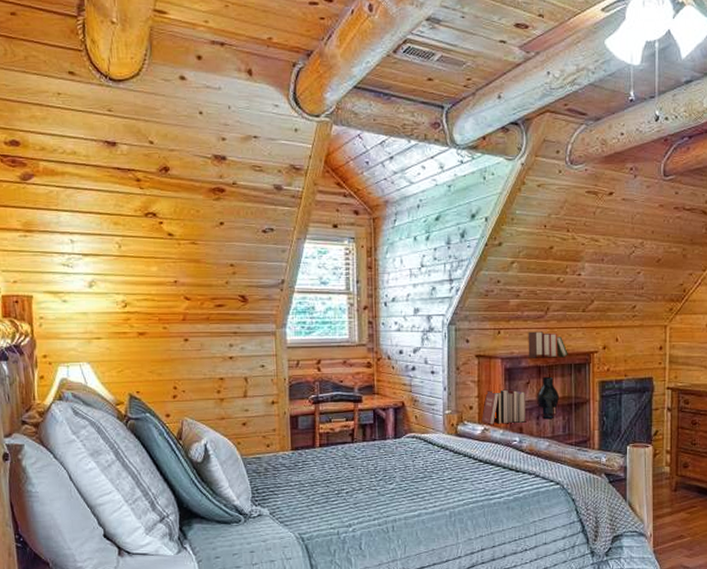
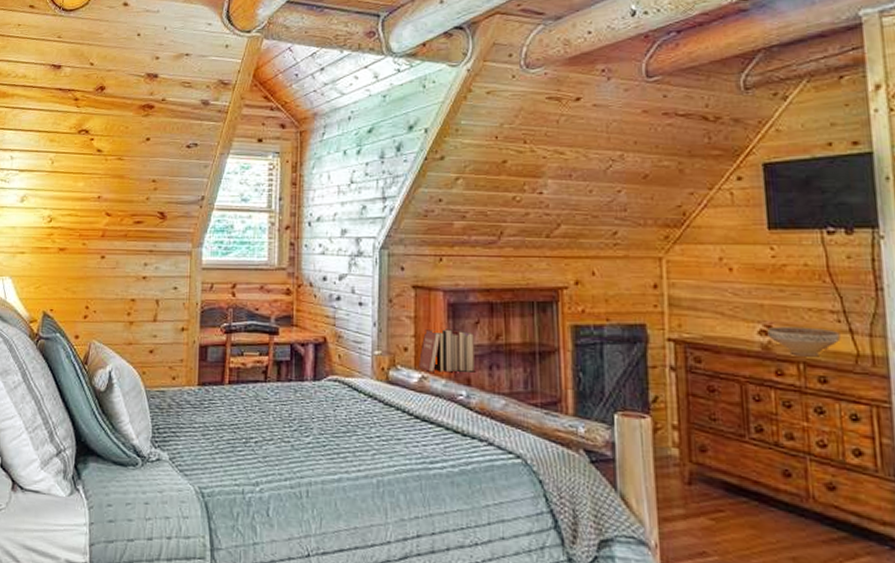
books: present [528,331,568,358] -> none [476,260,529,293]
vase: present [537,377,559,419] -> none [489,317,518,370]

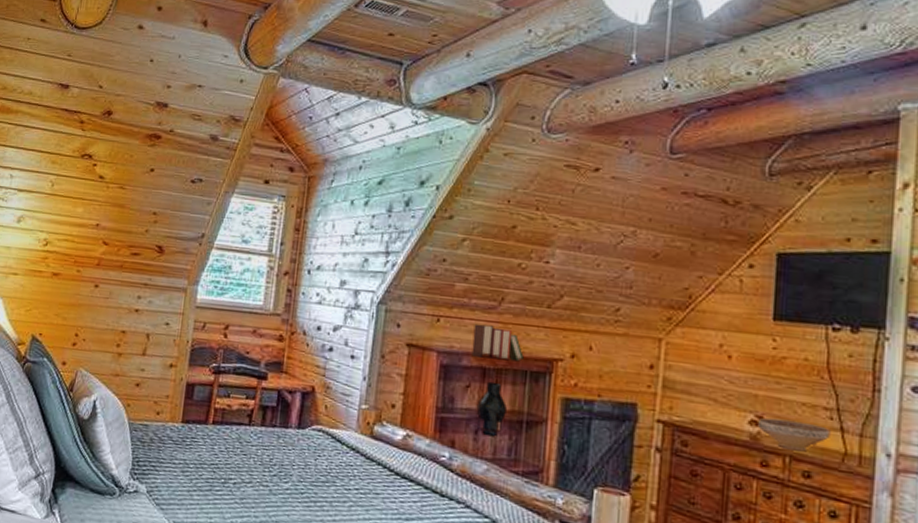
books: present [419,327,474,373] -> none [405,387,463,435]
books: none [476,260,529,293] -> present [471,323,524,362]
vase: none [489,317,518,370] -> present [477,382,507,436]

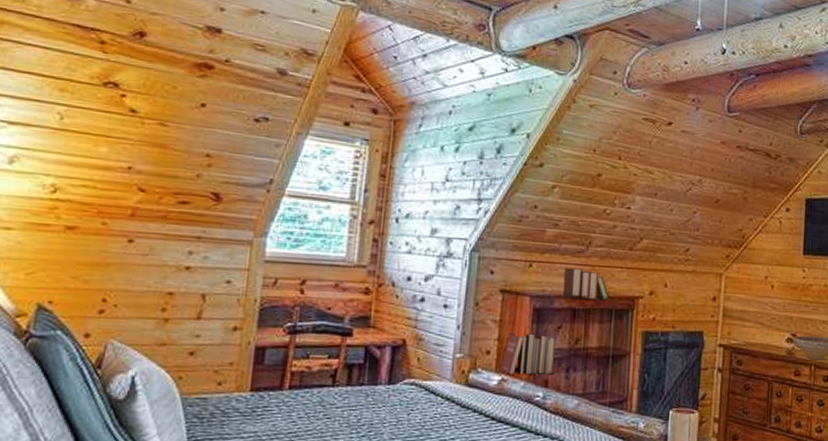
books: none [405,387,463,435] -> present [500,331,555,375]
vase: present [477,382,507,436] -> none [568,322,595,372]

